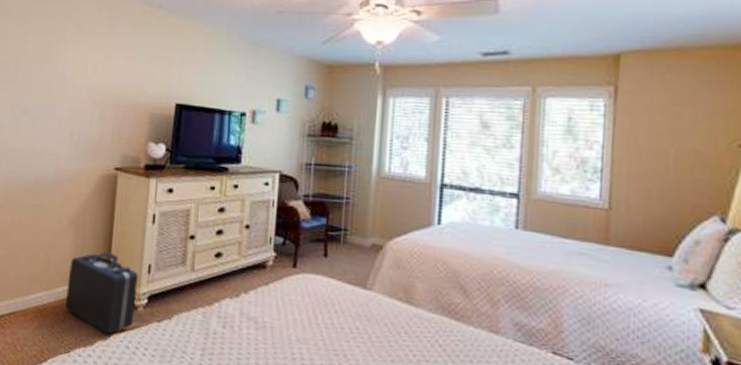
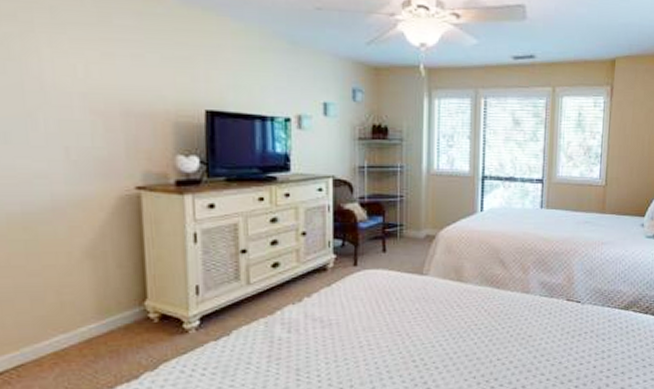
suitcase: present [64,252,138,334] -> none [93,280,186,364]

